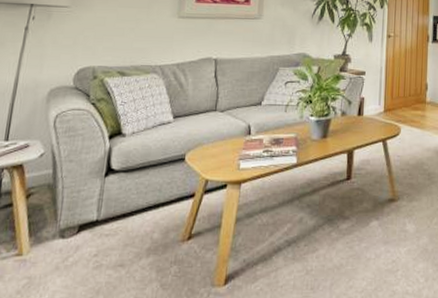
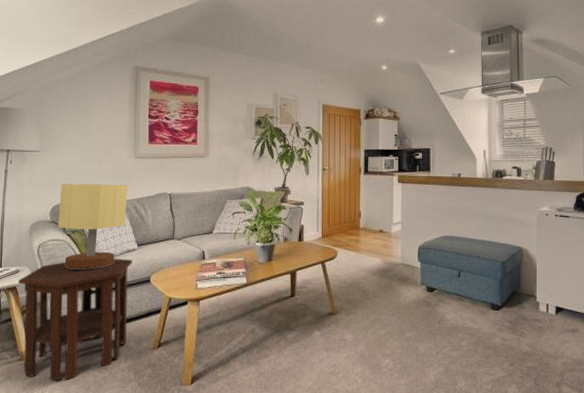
side table: none [20,132,166,282] -> present [17,258,132,382]
table lamp: none [81,44,168,145] -> present [58,184,128,269]

